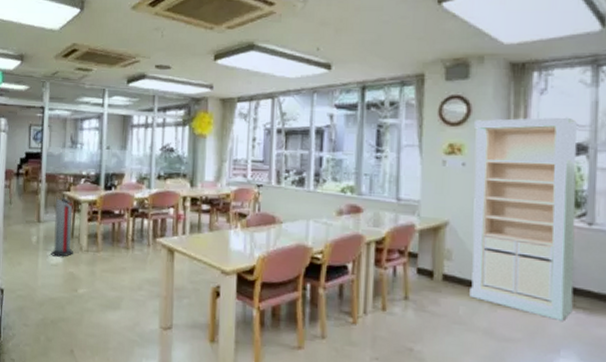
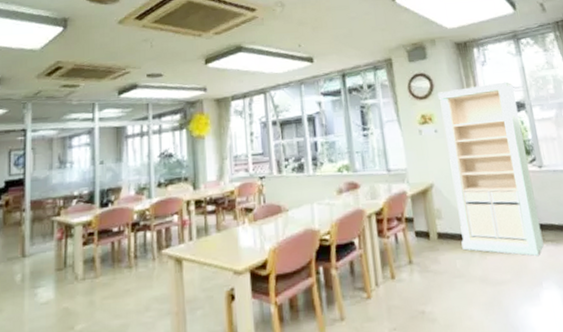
air purifier: present [50,197,73,257] -> none [39,224,67,294]

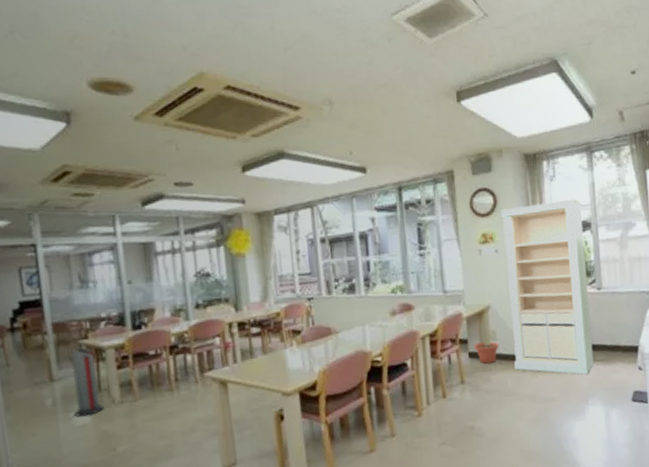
air purifier: none [39,224,67,294] -> present [71,347,104,417]
plant pot: none [419,220,445,243] -> present [473,342,499,364]

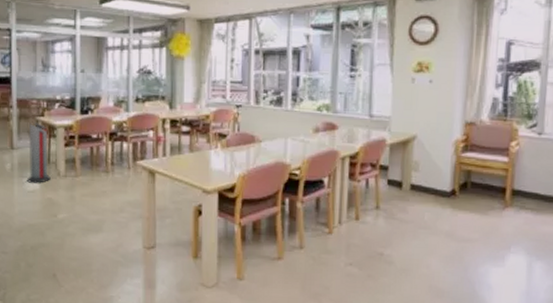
plant pot: present [473,342,499,364] -> none [393,172,421,194]
storage cabinet: present [501,199,594,375] -> none [434,35,532,221]

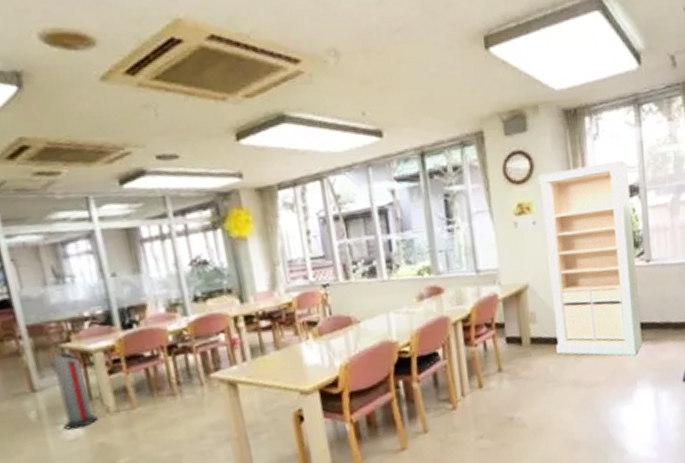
storage cabinet: none [434,35,532,221] -> present [538,160,642,356]

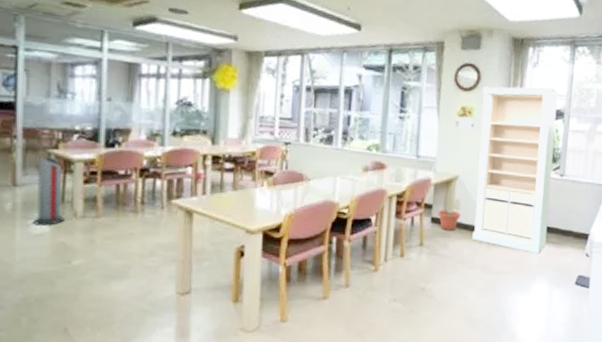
plant pot: none [511,324,539,349] -> present [437,210,461,230]

